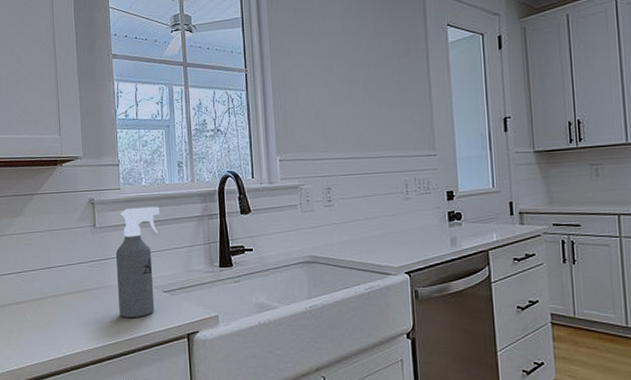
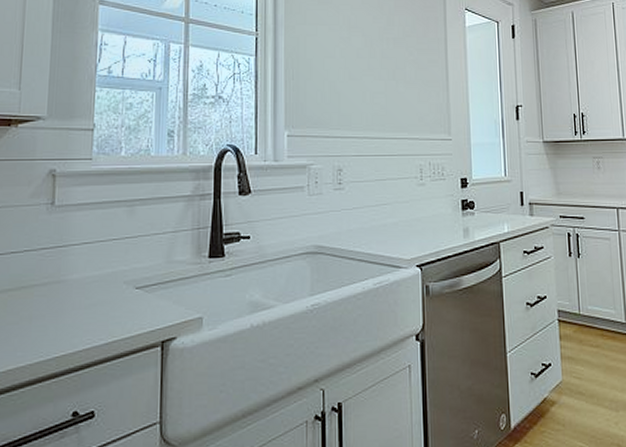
spray bottle: present [115,206,159,317] -> none [74,182,140,321]

